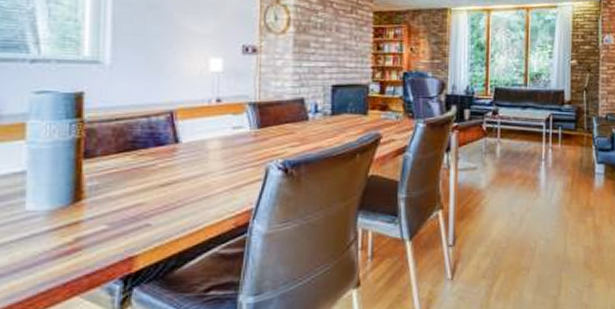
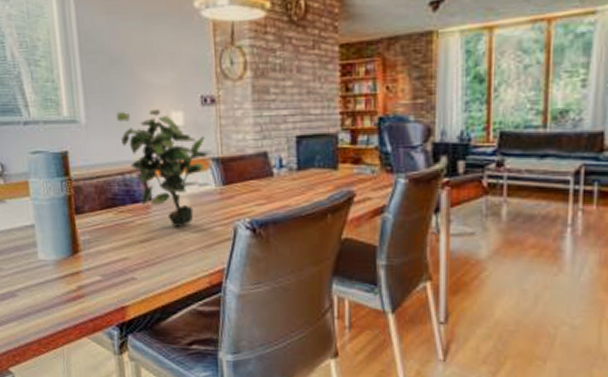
potted plant: none [148,55,247,169] -> present [116,110,210,227]

